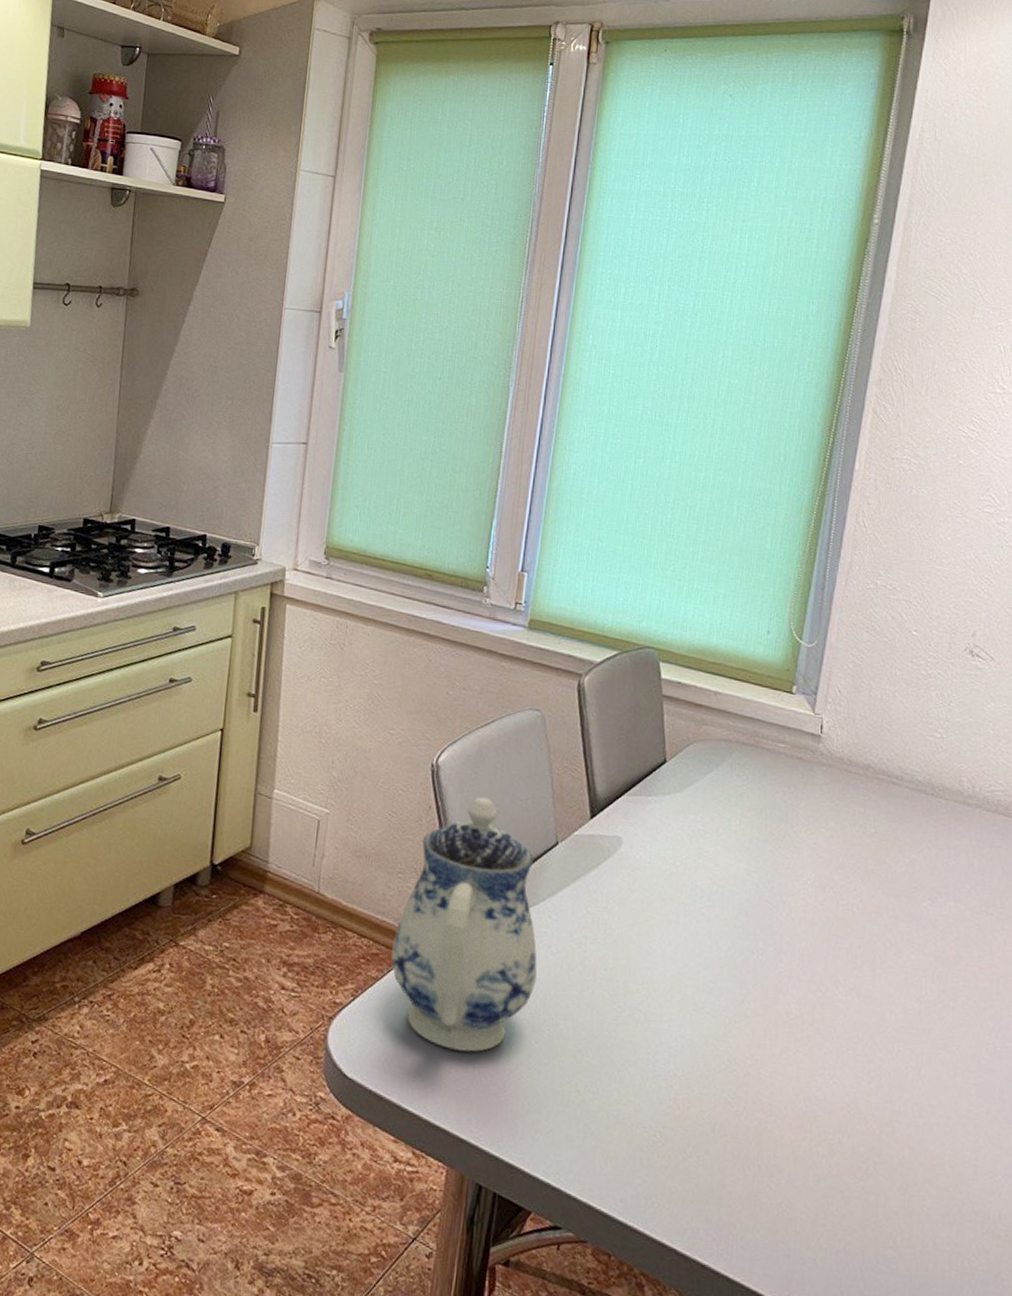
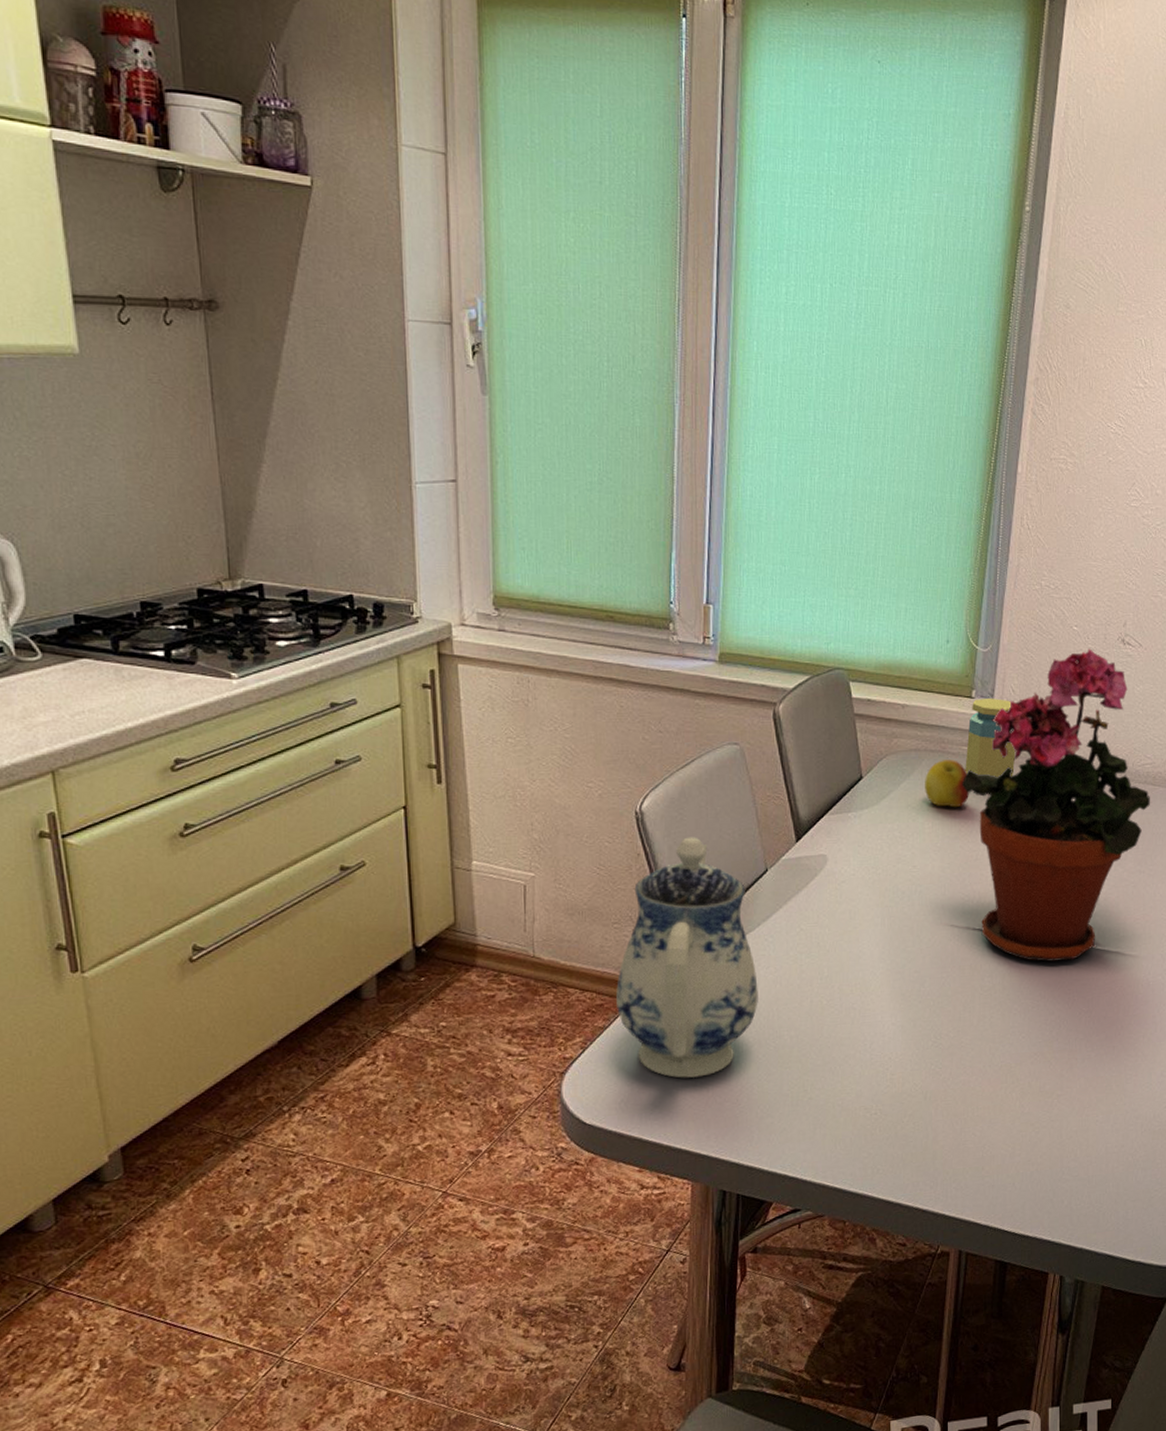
apple: none [734,754,785,808] -> present [925,760,970,808]
potted plant: none [775,656,1001,1003] -> present [961,648,1150,962]
jar: none [780,695,840,783] -> present [965,698,1016,777]

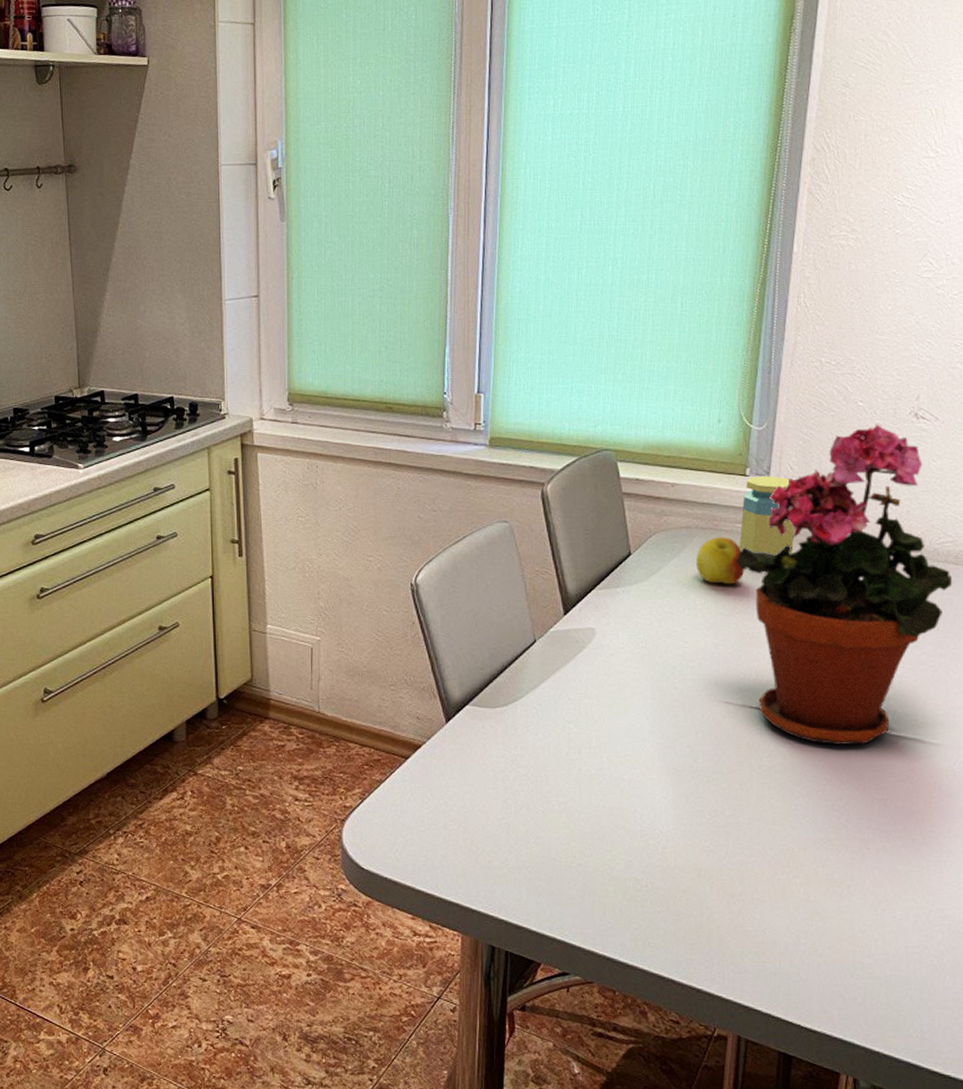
teapot: present [615,837,758,1078] -> none [391,608,527,834]

